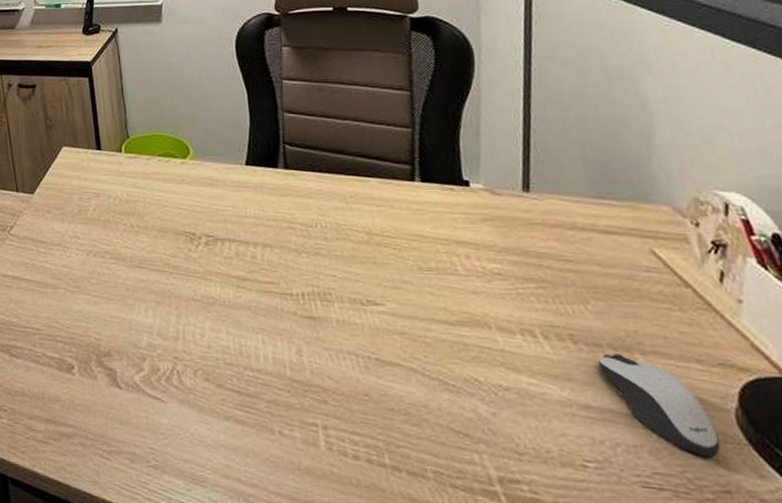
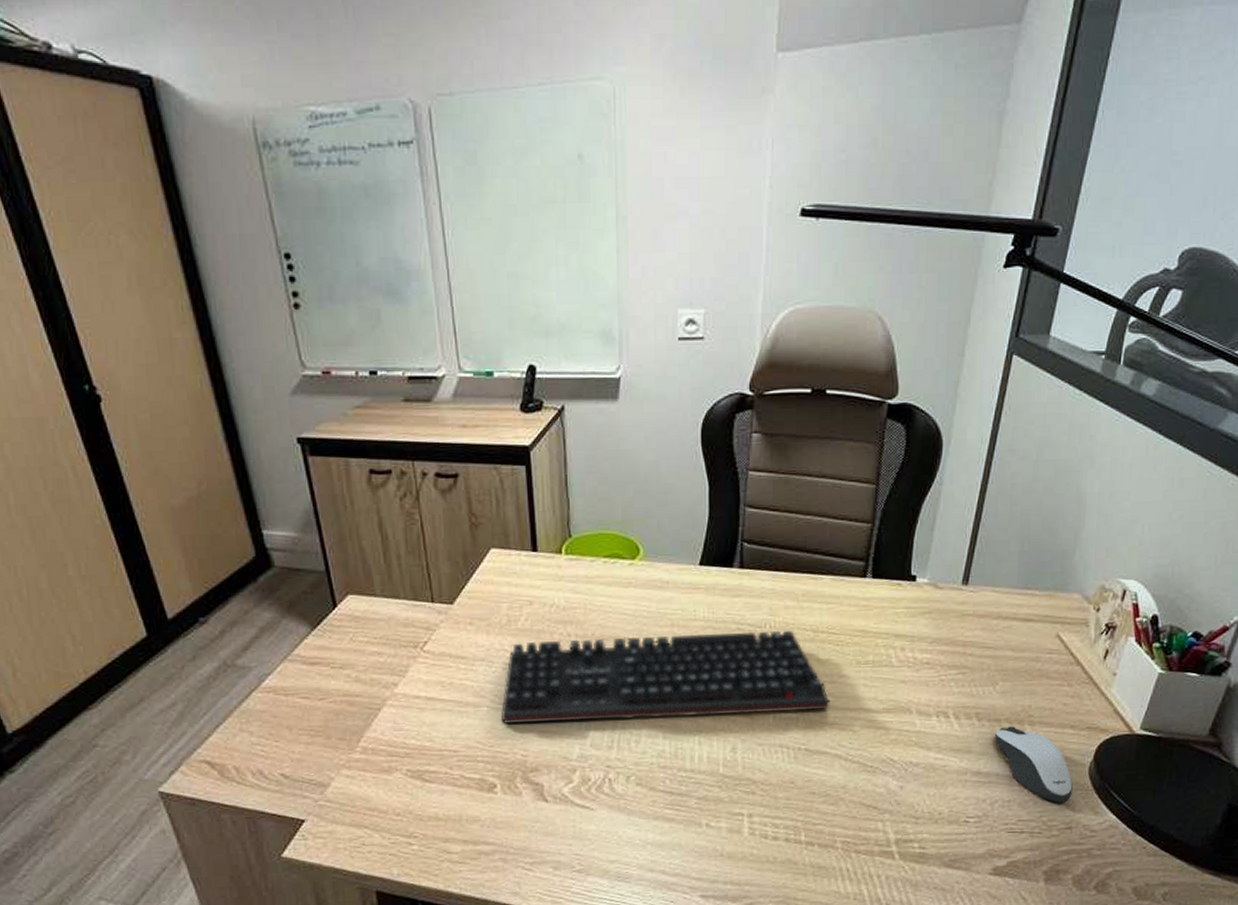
keyboard: none [76,230,396,316] -> present [501,631,830,724]

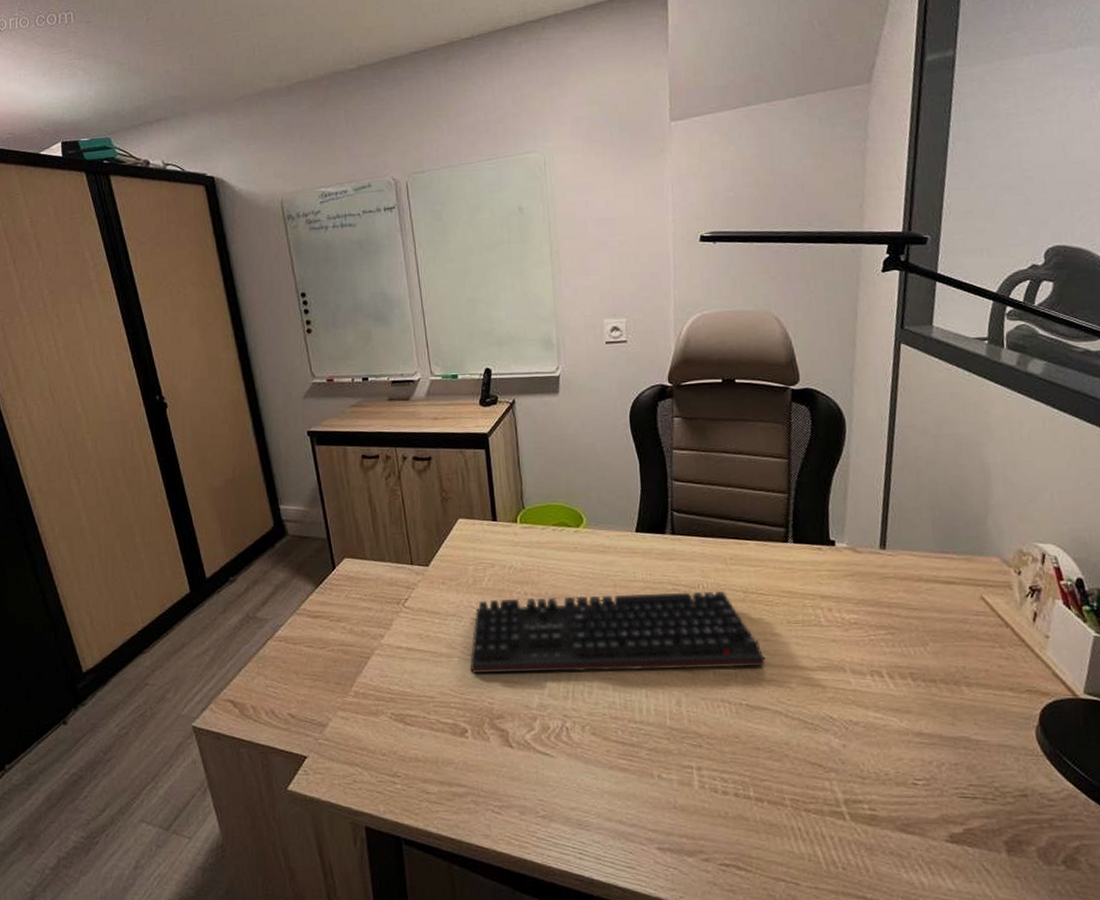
computer mouse: present [995,726,1073,803] -> none [932,687,1022,769]

